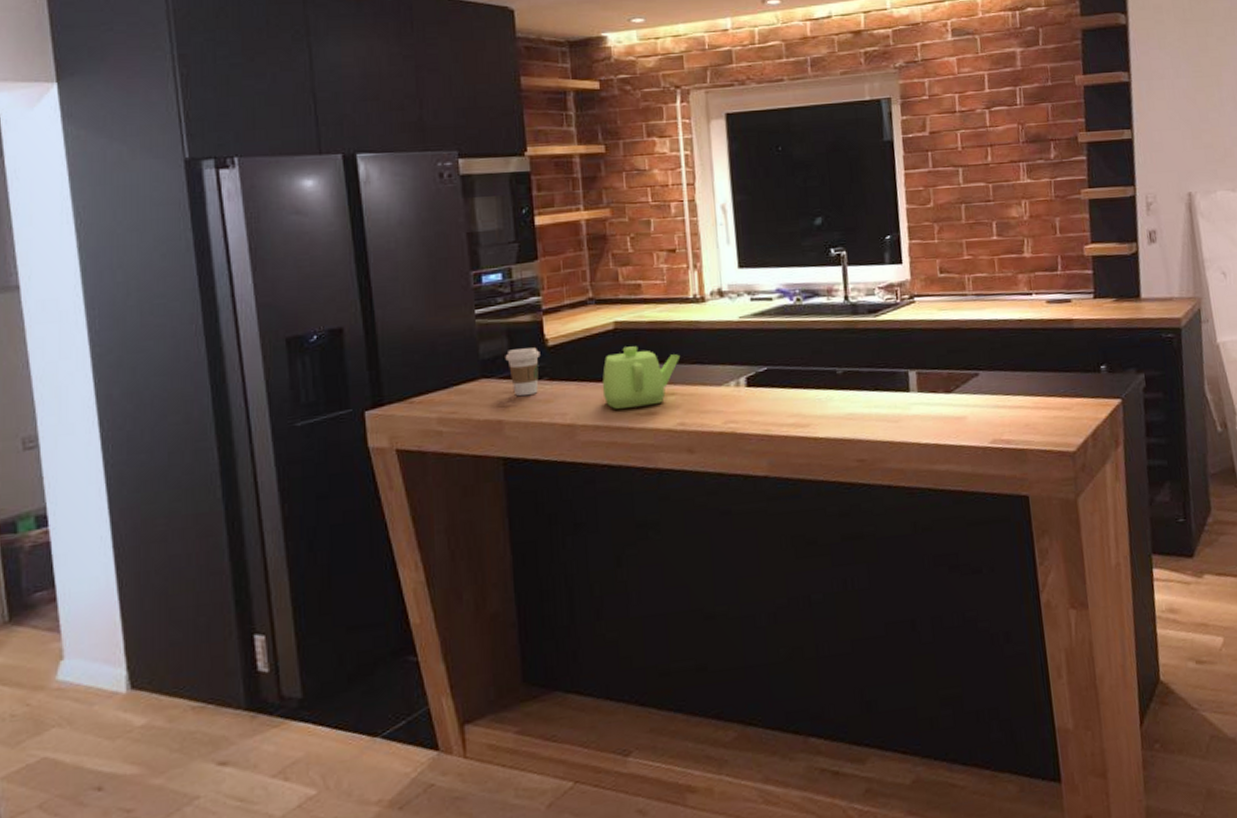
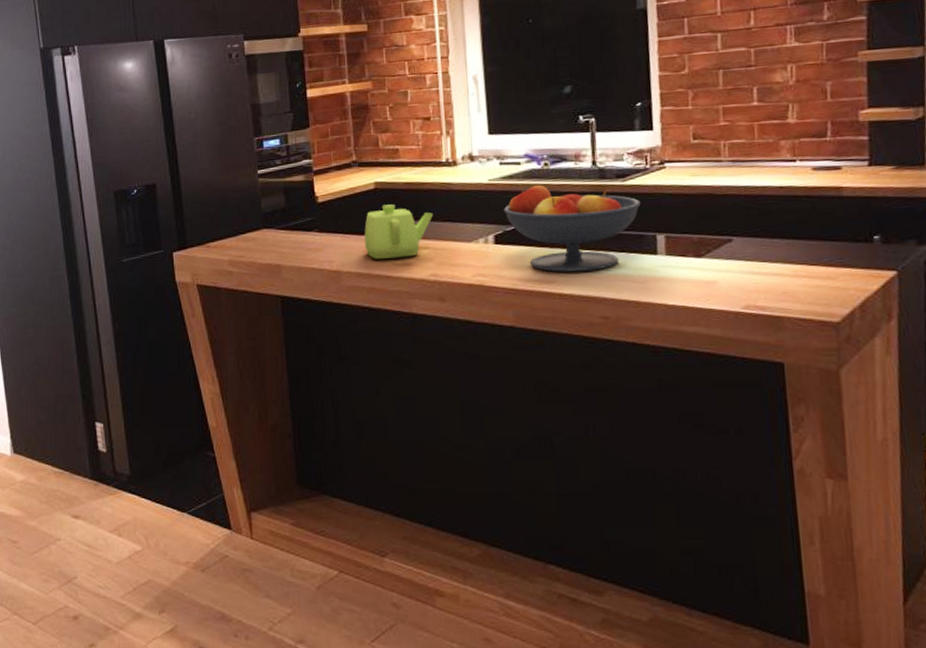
coffee cup: present [505,347,541,397] -> none [282,203,312,245]
fruit bowl: none [755,321,893,415] -> present [503,184,641,272]

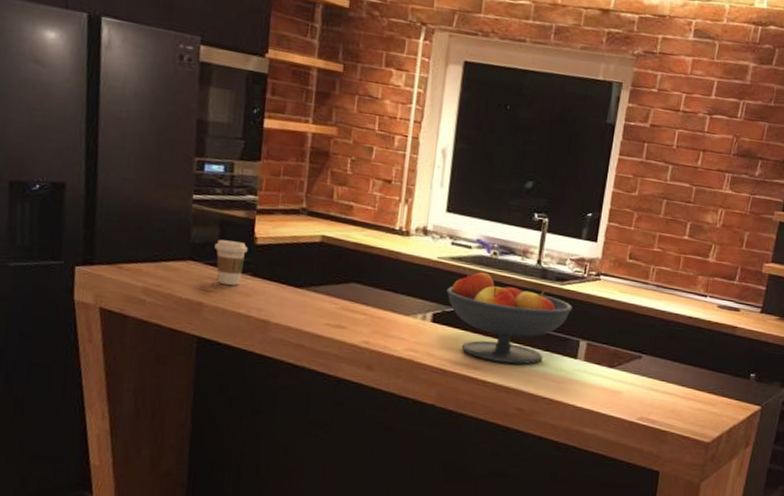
coffee cup: none [282,203,312,245] -> present [214,239,248,286]
teapot: present [364,204,434,259] -> none [299,261,377,320]

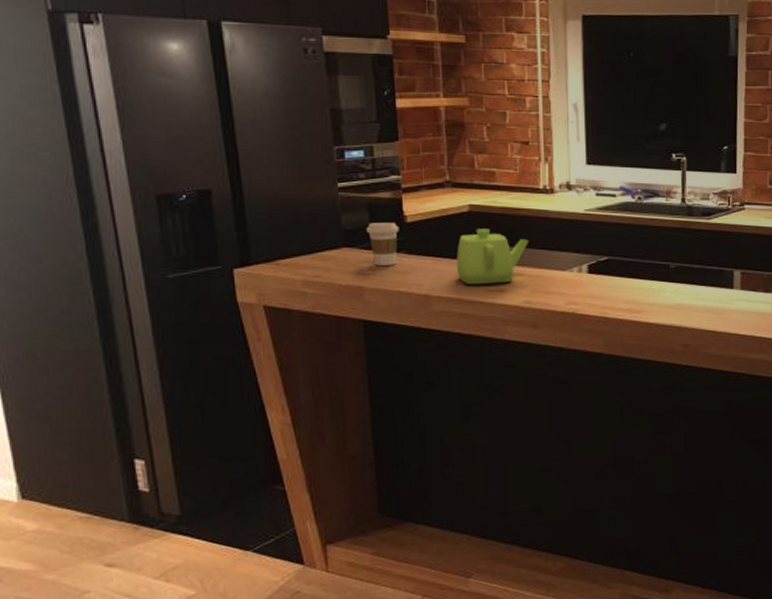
teapot: none [299,261,377,320] -> present [456,229,529,284]
fruit bowl: present [446,269,573,365] -> none [597,217,722,303]

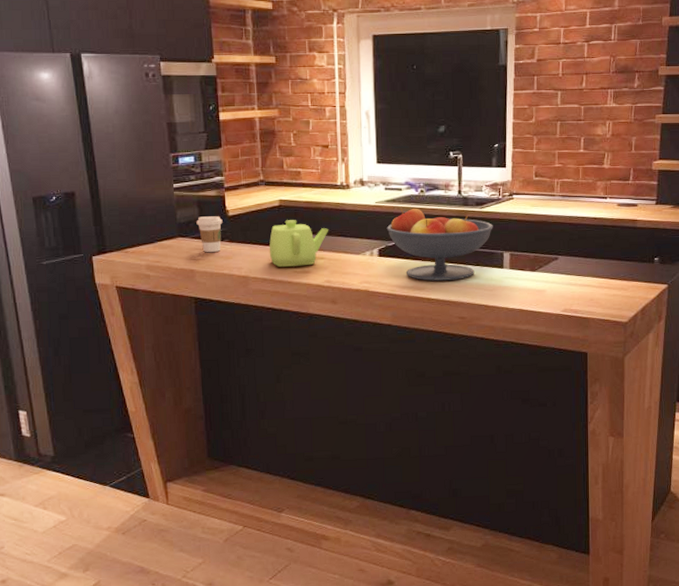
fruit bowl: none [597,217,722,303] -> present [386,208,493,281]

